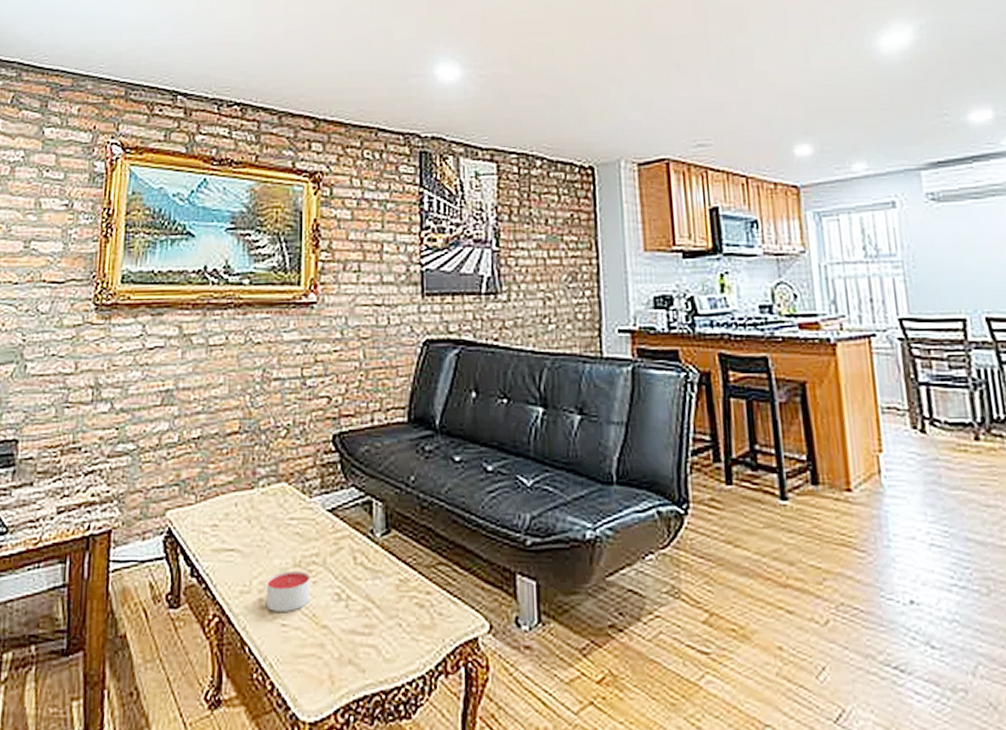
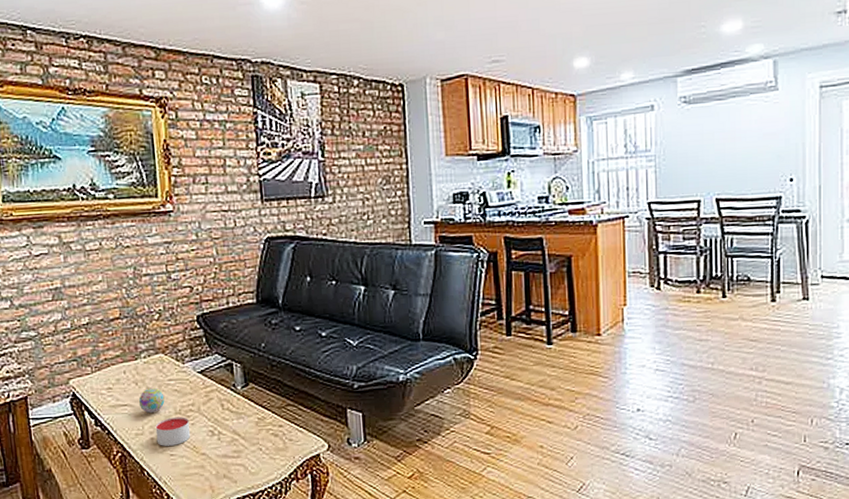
decorative ball: none [250,528,282,562] -> present [139,387,165,413]

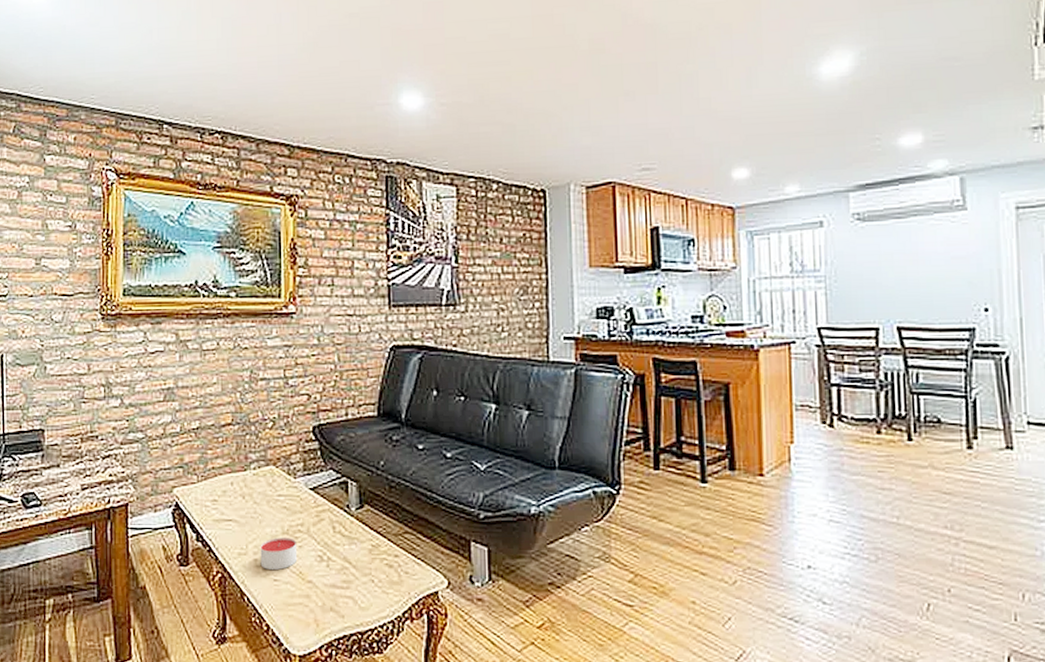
decorative ball: present [139,387,165,413] -> none [245,502,272,530]

